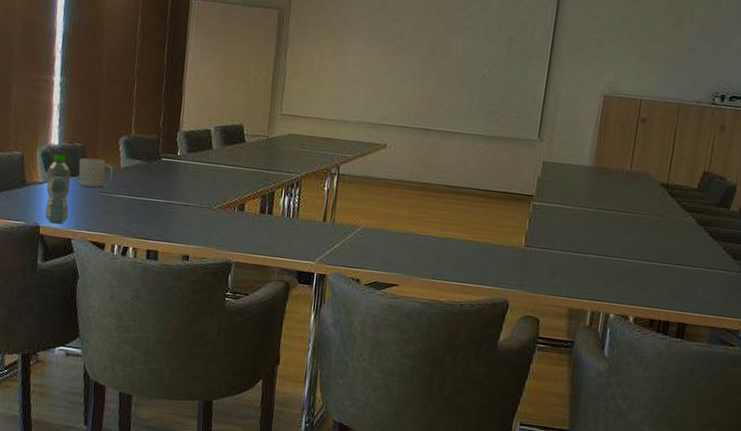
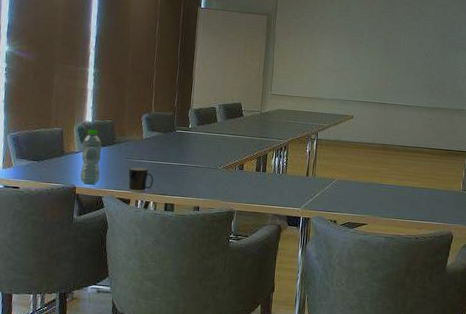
mug: present [78,157,114,188] -> none [108,131,137,155]
mug: none [102,203,133,236] -> present [128,167,154,193]

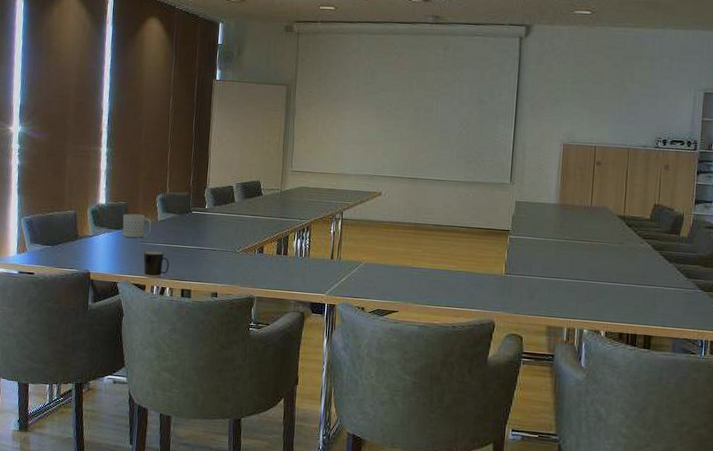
water bottle: present [80,129,102,185] -> none [94,211,116,270]
mug: none [108,131,137,155] -> present [122,213,152,238]

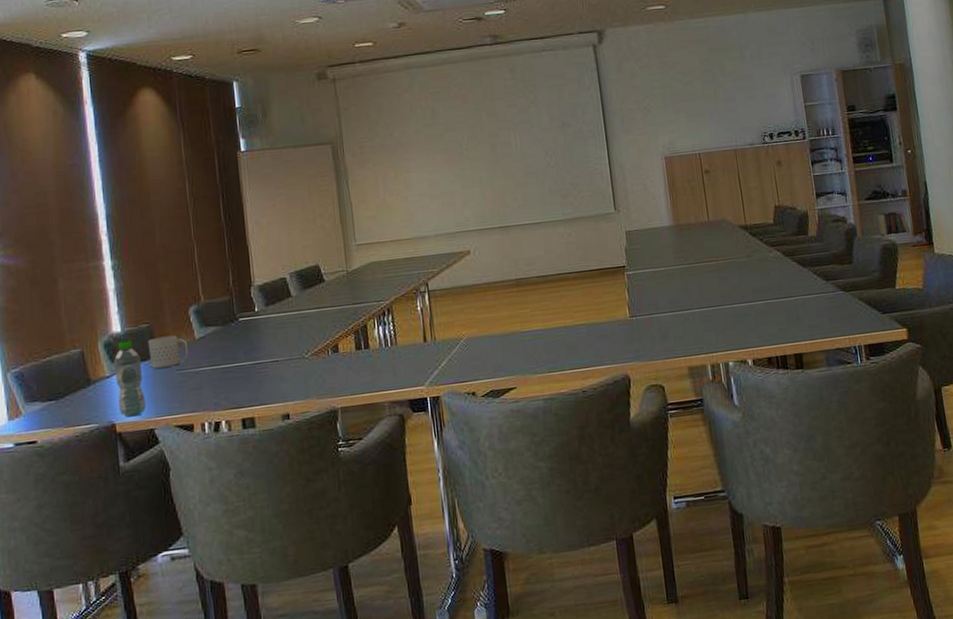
water bottle: none [94,211,116,270] -> present [114,340,146,417]
mug: present [143,251,169,278] -> none [183,377,221,414]

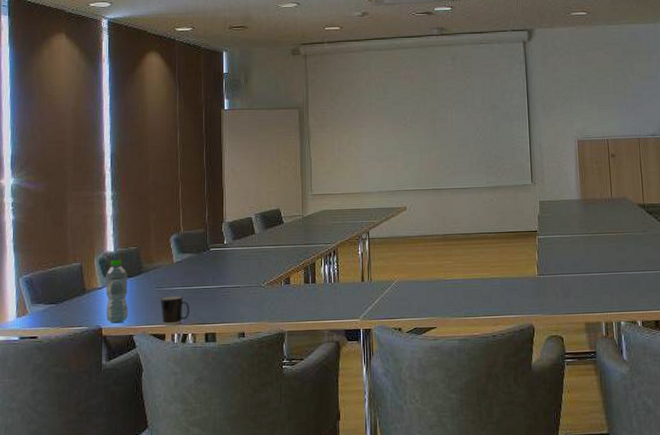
mug: present [148,335,189,369] -> none [134,258,167,284]
mug: none [183,377,221,414] -> present [160,296,189,325]

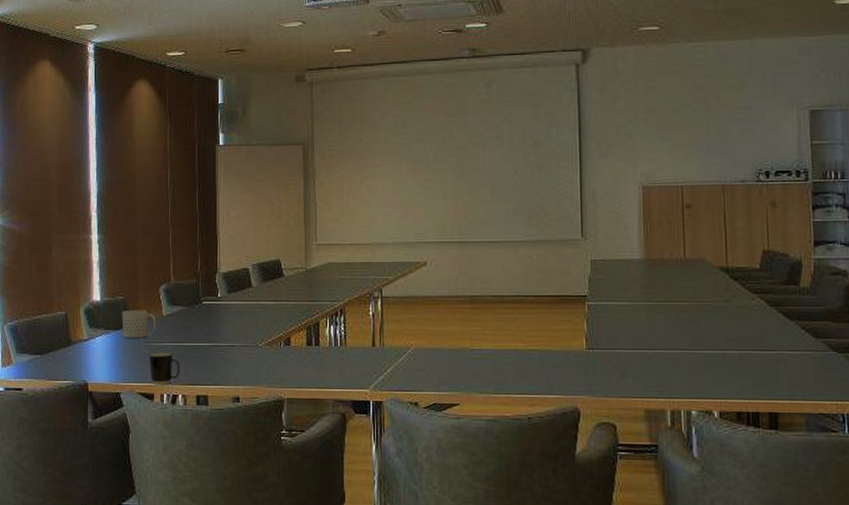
water bottle: present [106,259,128,324] -> none [92,309,115,379]
mug: none [134,258,167,284] -> present [122,310,156,338]

